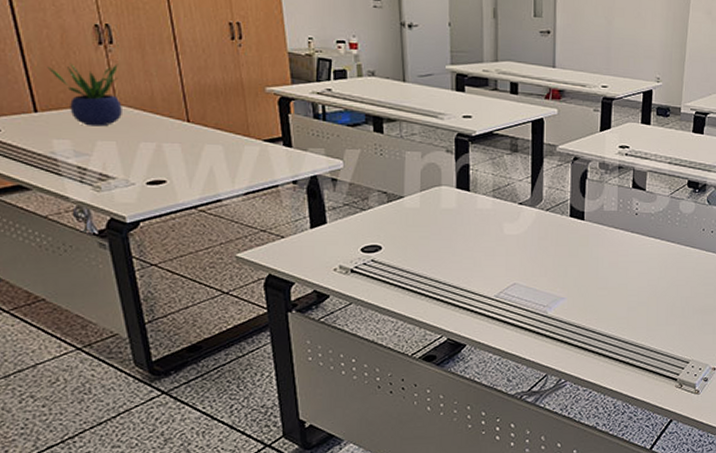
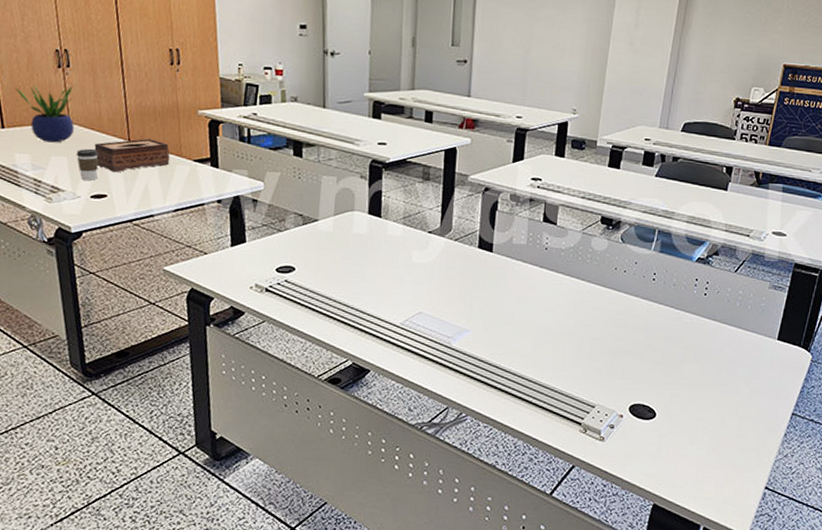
coffee cup: none [126,131,154,166] -> present [76,148,99,180]
tissue box: none [148,119,237,156] -> present [94,139,170,173]

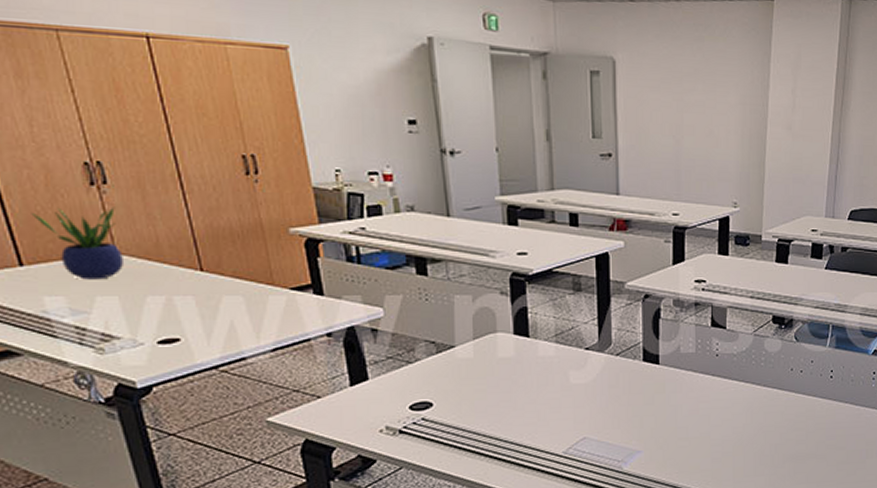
coffee cup: present [76,148,99,180] -> none [130,283,164,322]
tissue box: present [94,139,170,173] -> none [155,267,260,311]

